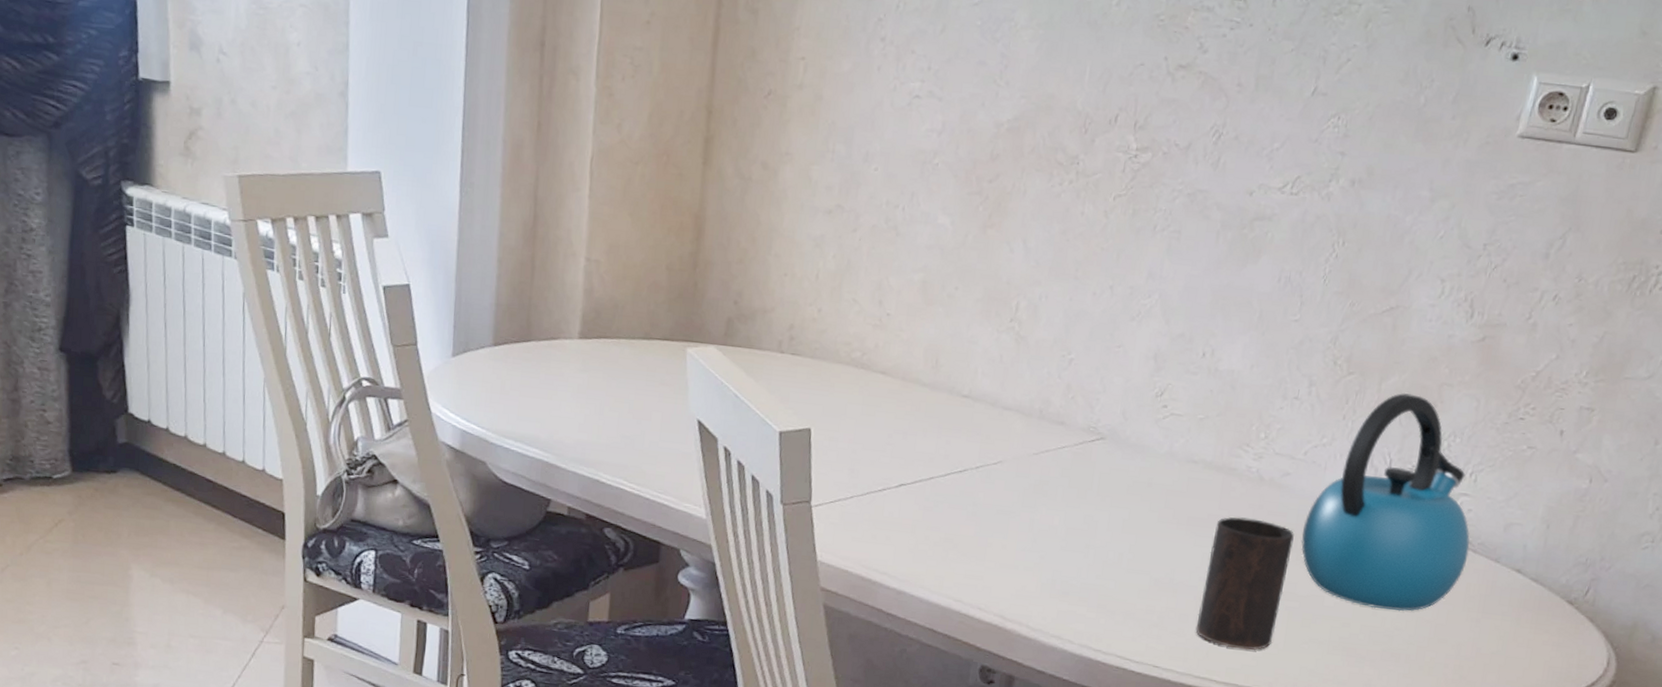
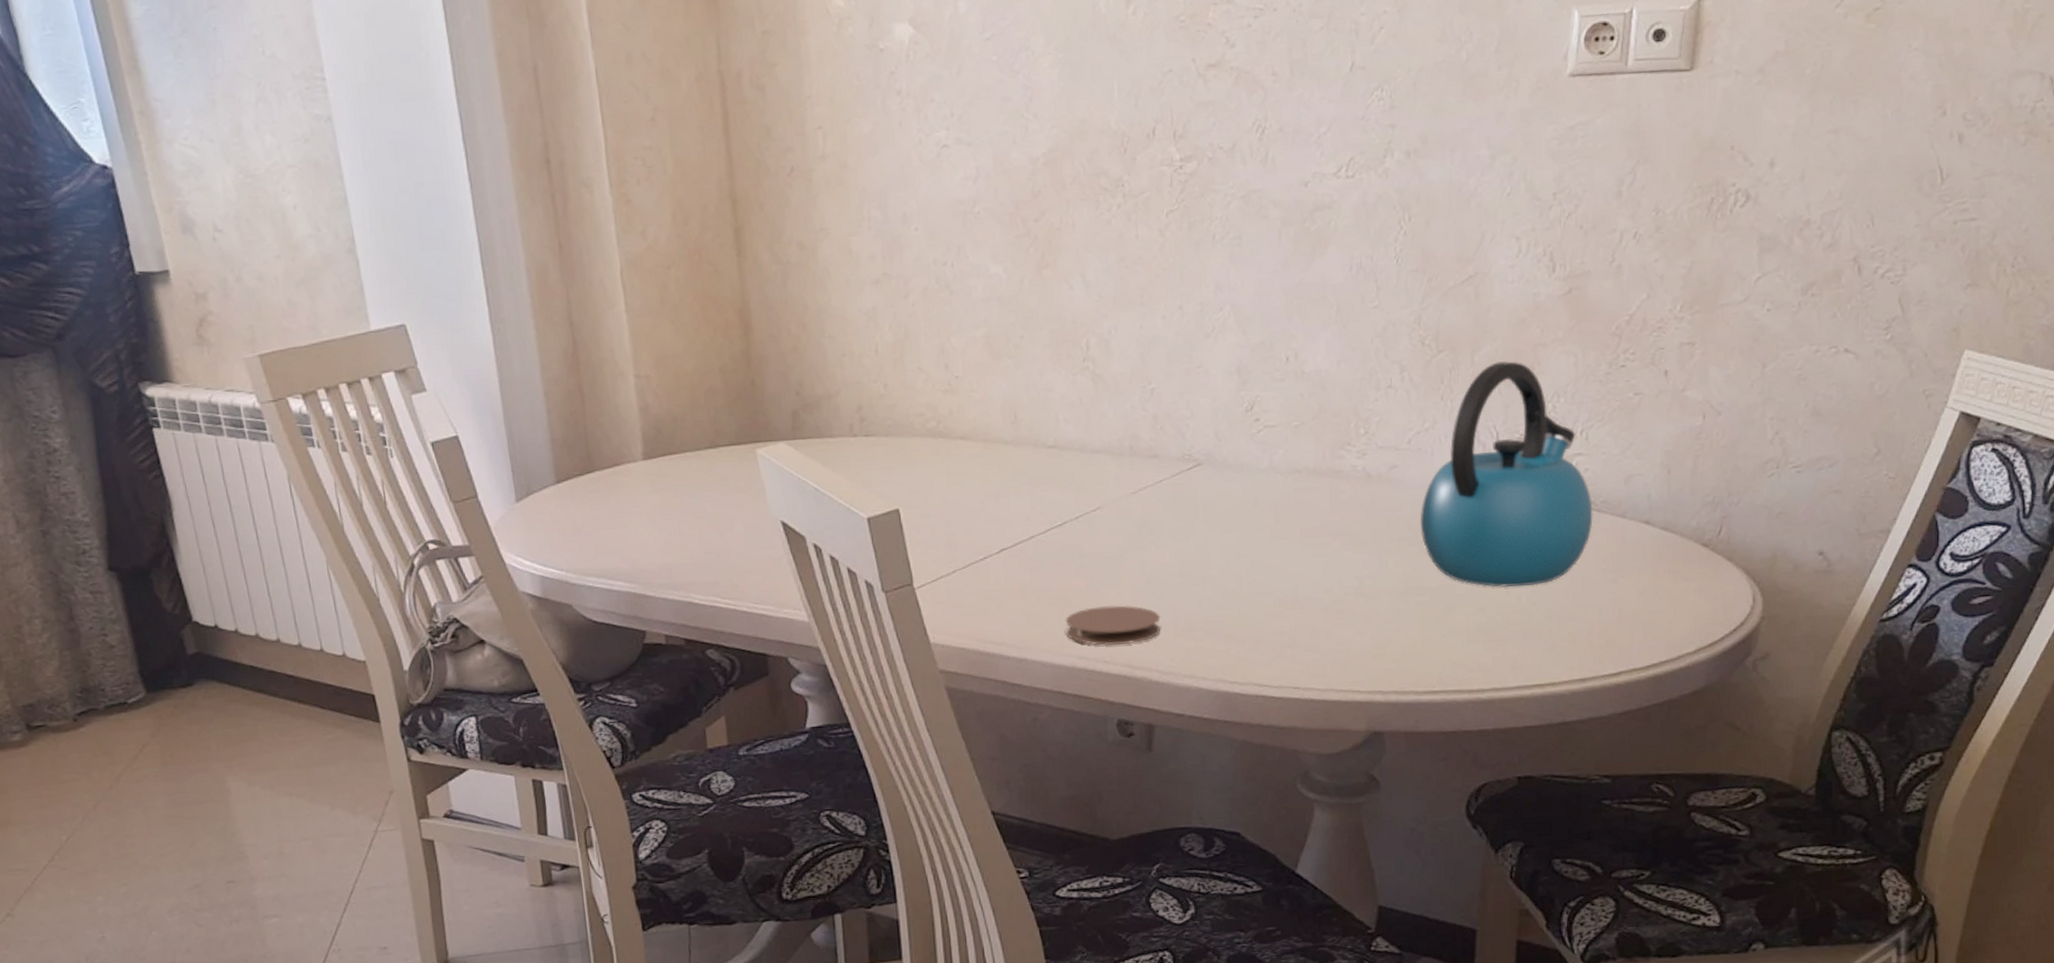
coaster: none [947,554,1040,596] -> present [1065,605,1161,646]
cup: present [1195,517,1294,650] -> none [1329,518,1413,655]

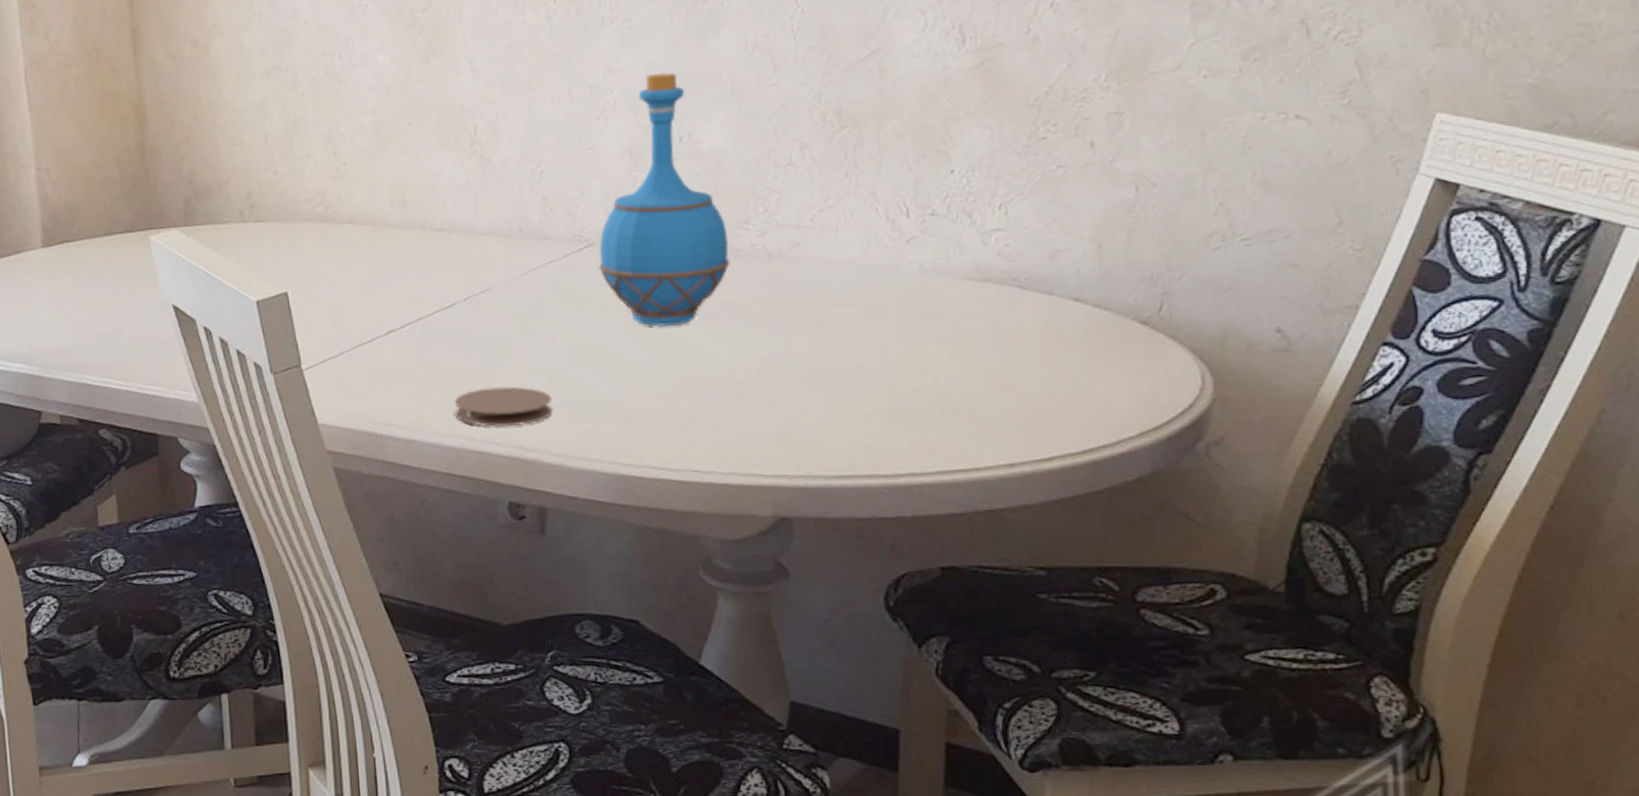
bottle: none [1207,291,1332,547] -> present [599,72,730,328]
kettle: present [1420,361,1593,588] -> none [825,135,1016,368]

